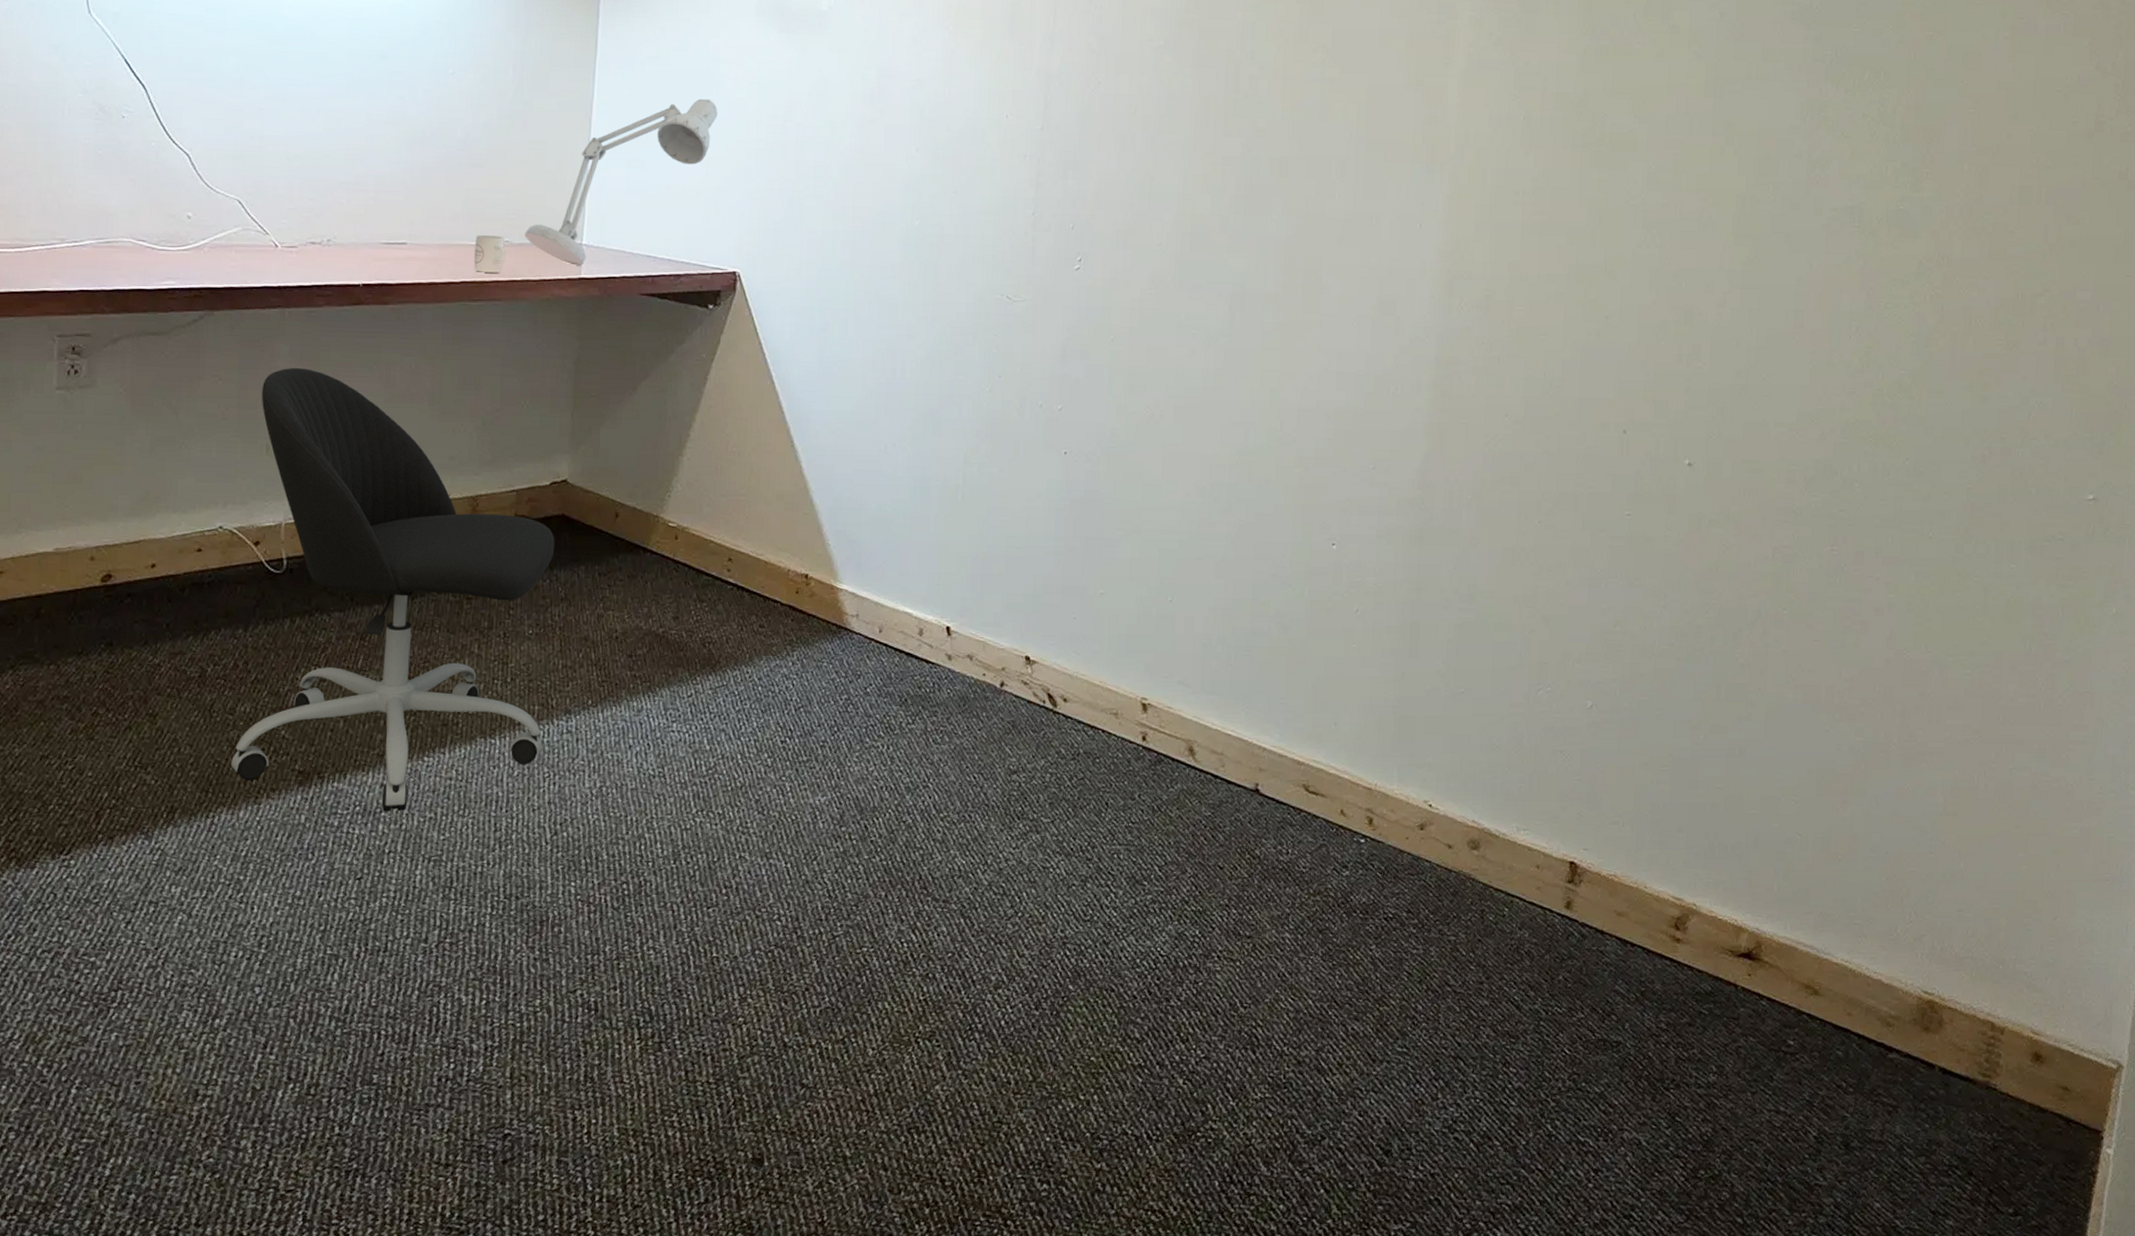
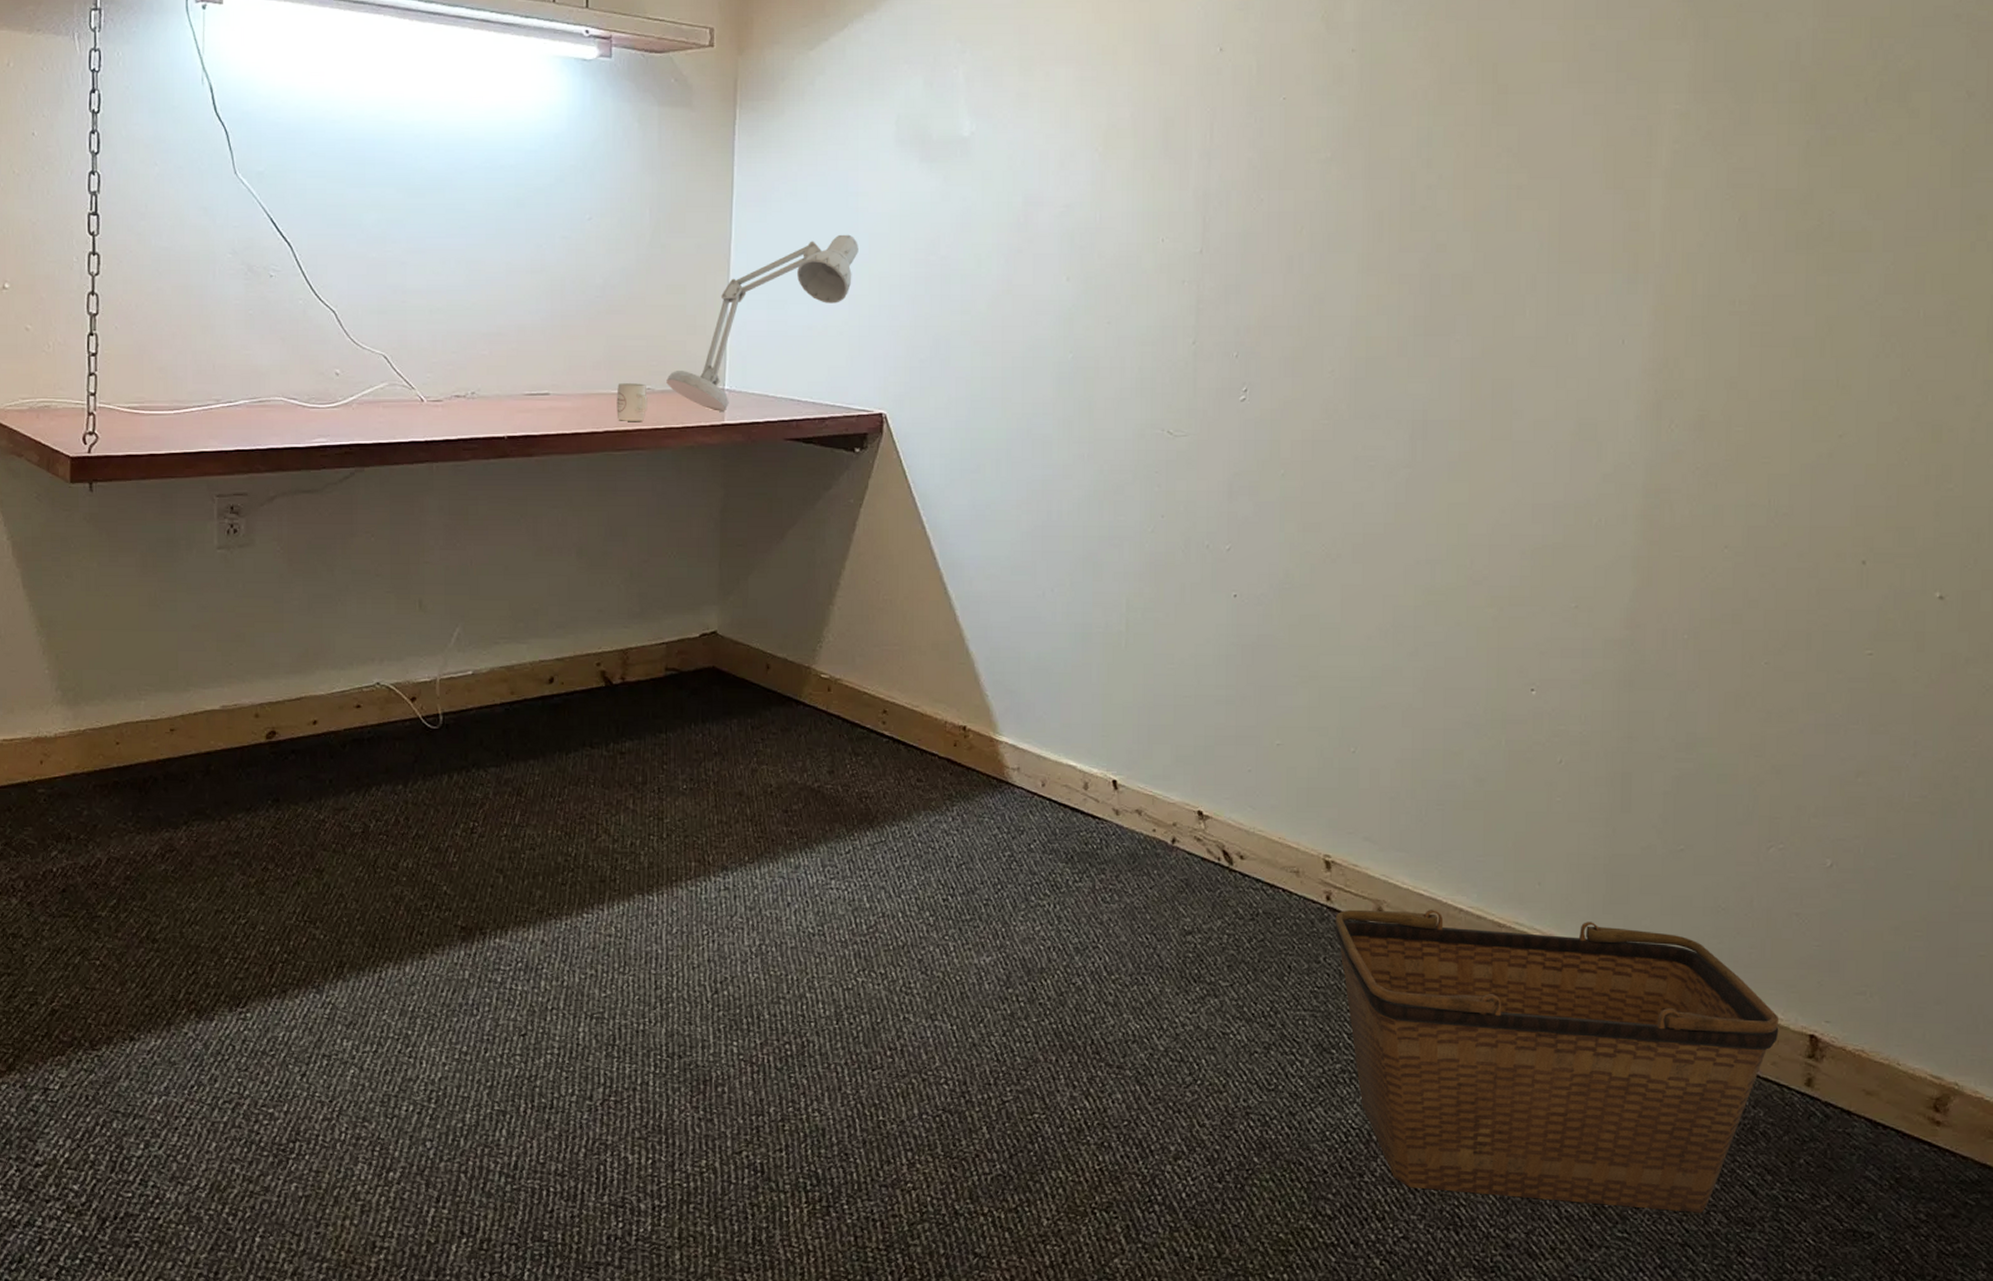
office chair: present [231,367,555,812] -> none [396,522,706,969]
bicycle basket: none [1149,749,1544,1028] -> present [1335,909,1780,1213]

